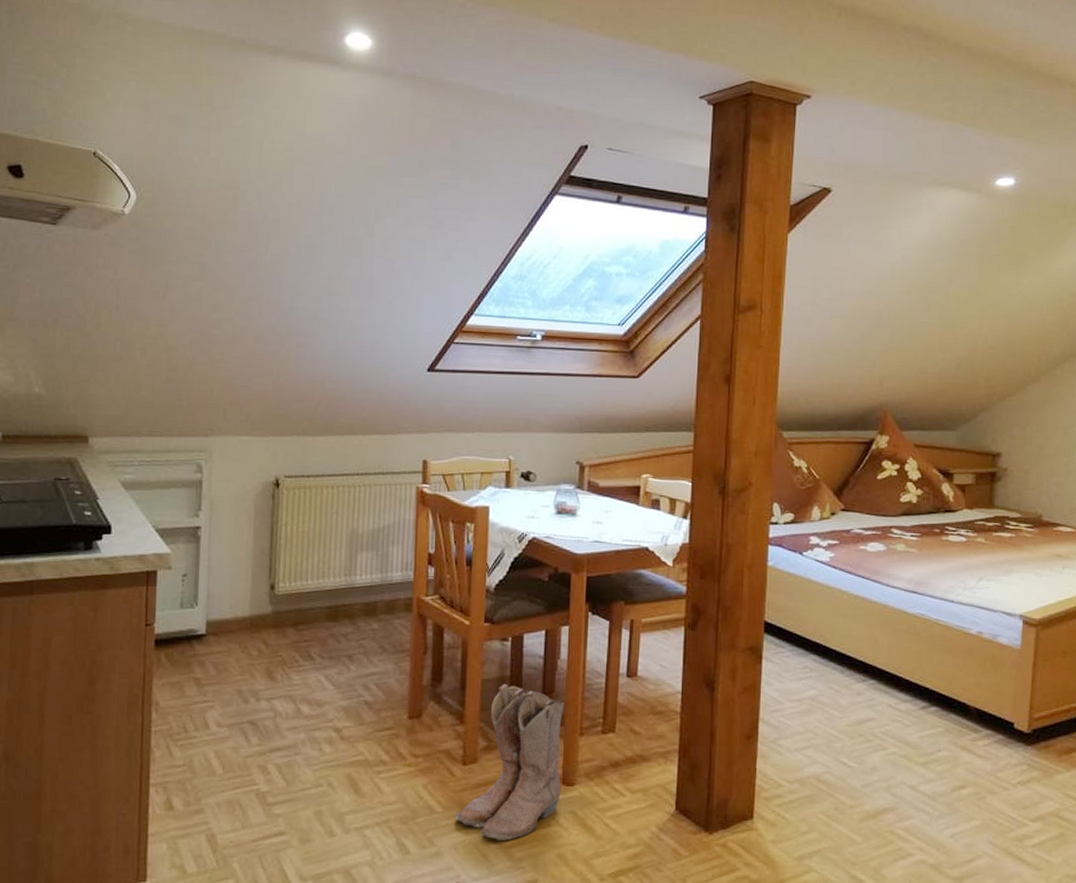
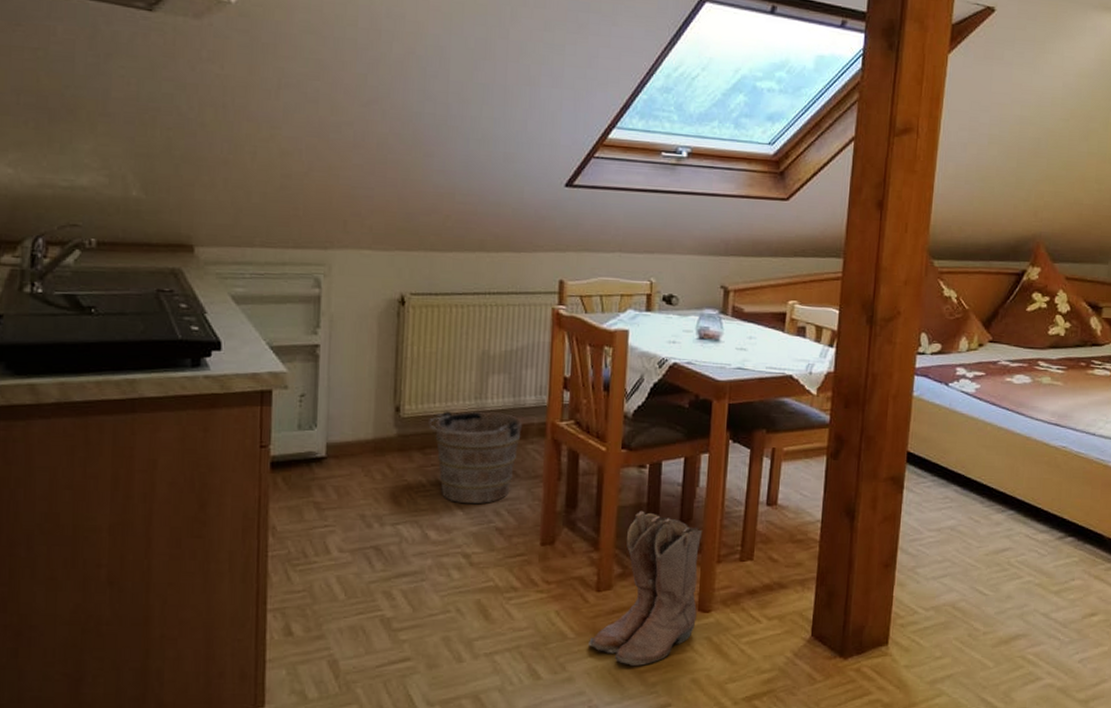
bucket: none [300,587,389,679] -> present [427,411,522,504]

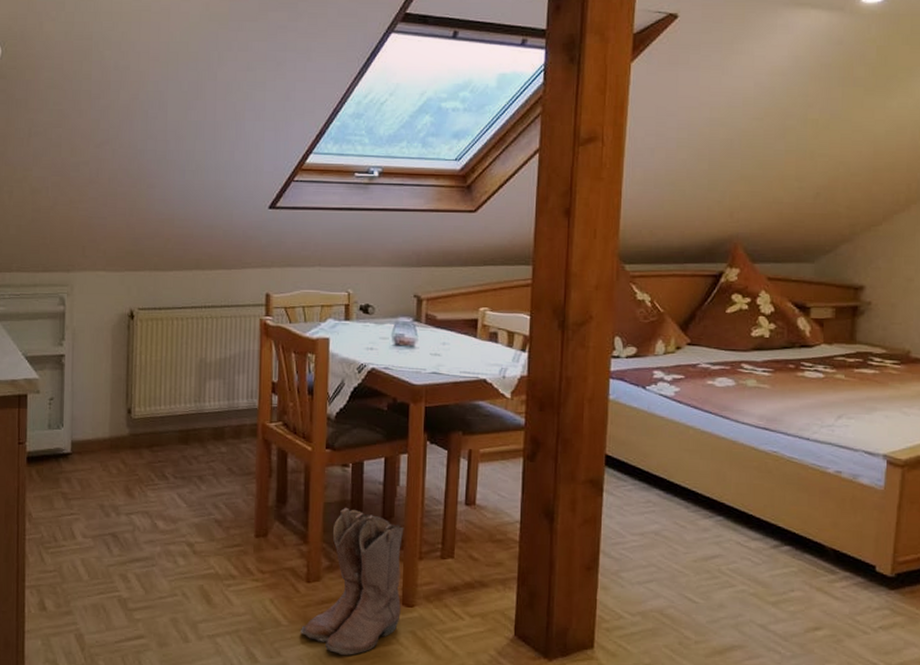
bucket: present [427,411,522,504] -> none [154,413,236,498]

